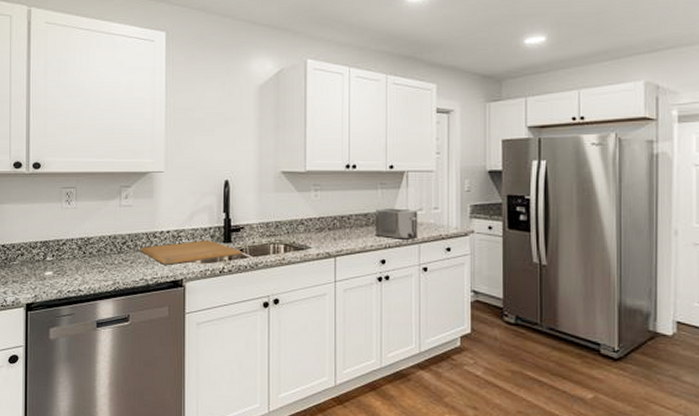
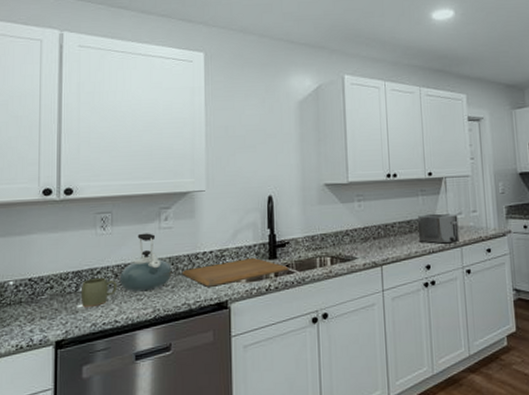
mug: none [48,248,81,276] -> present [80,277,118,308]
kettle: none [84,209,131,265] -> present [120,233,172,292]

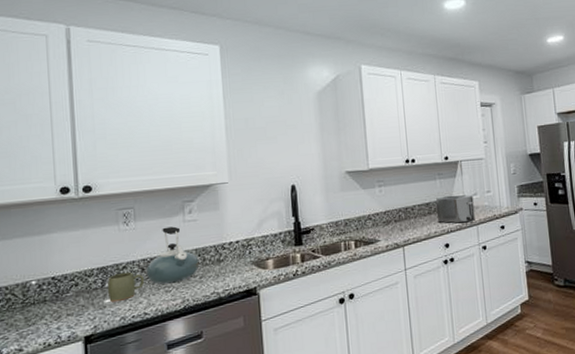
chopping board: present [181,257,289,288] -> none [209,245,315,277]

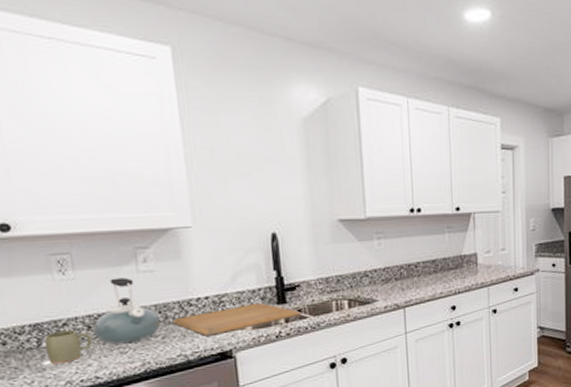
chopping board: none [209,245,315,277] -> present [172,302,302,337]
toaster: present [435,194,475,225] -> none [442,252,487,285]

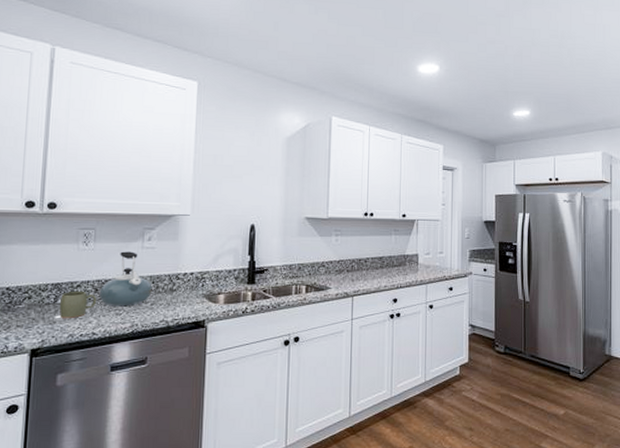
chopping board: present [172,302,302,337] -> none [161,281,266,307]

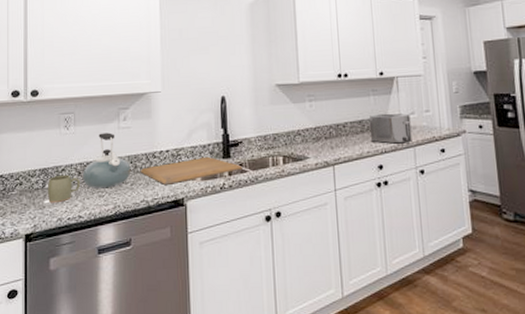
chopping board: none [161,281,266,307] -> present [140,156,243,186]
toaster: none [388,252,426,281] -> present [368,113,412,145]

